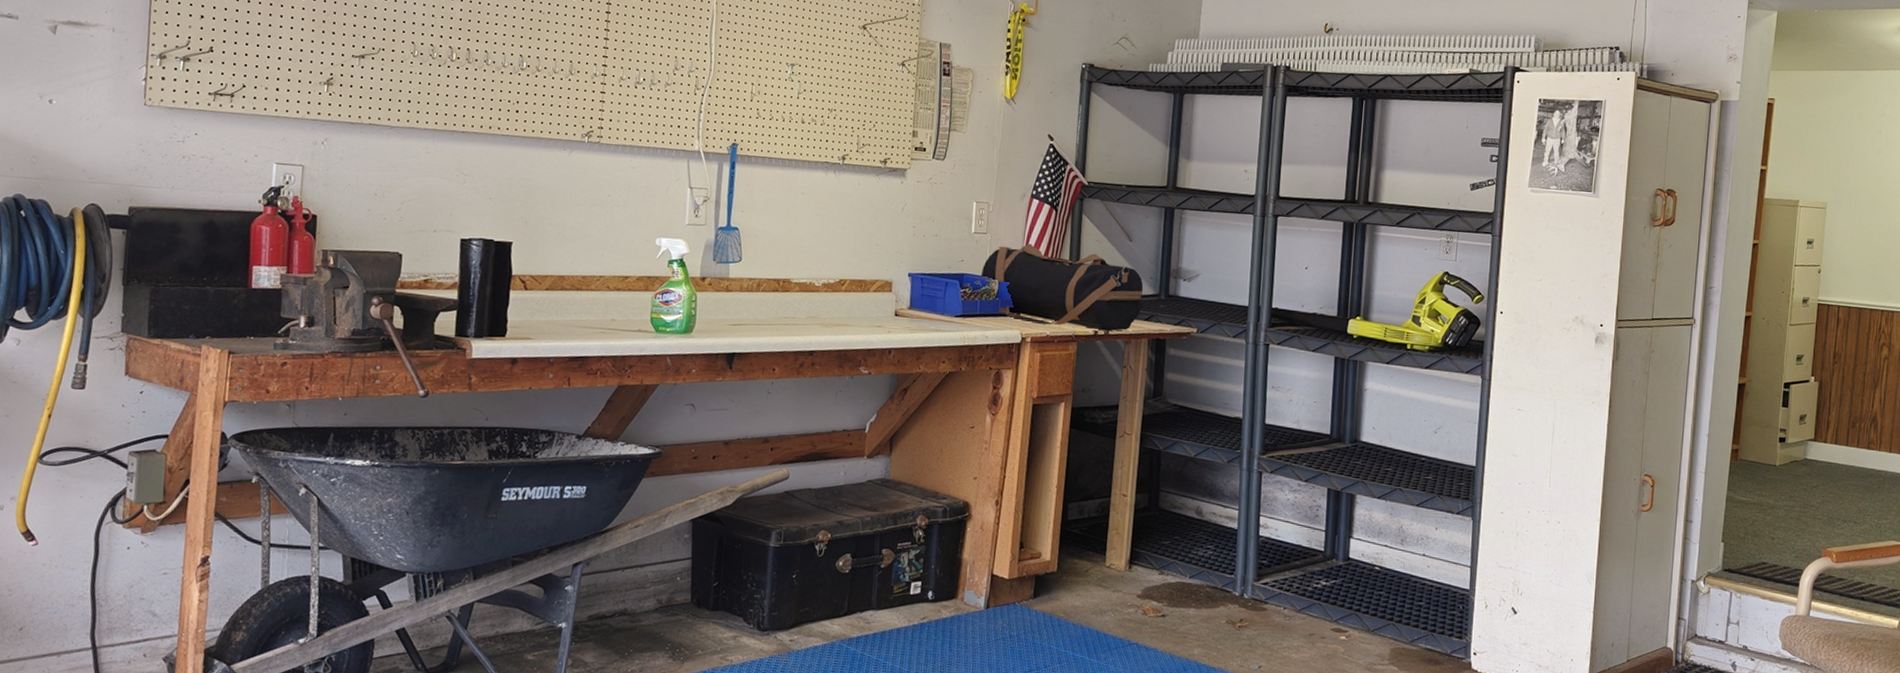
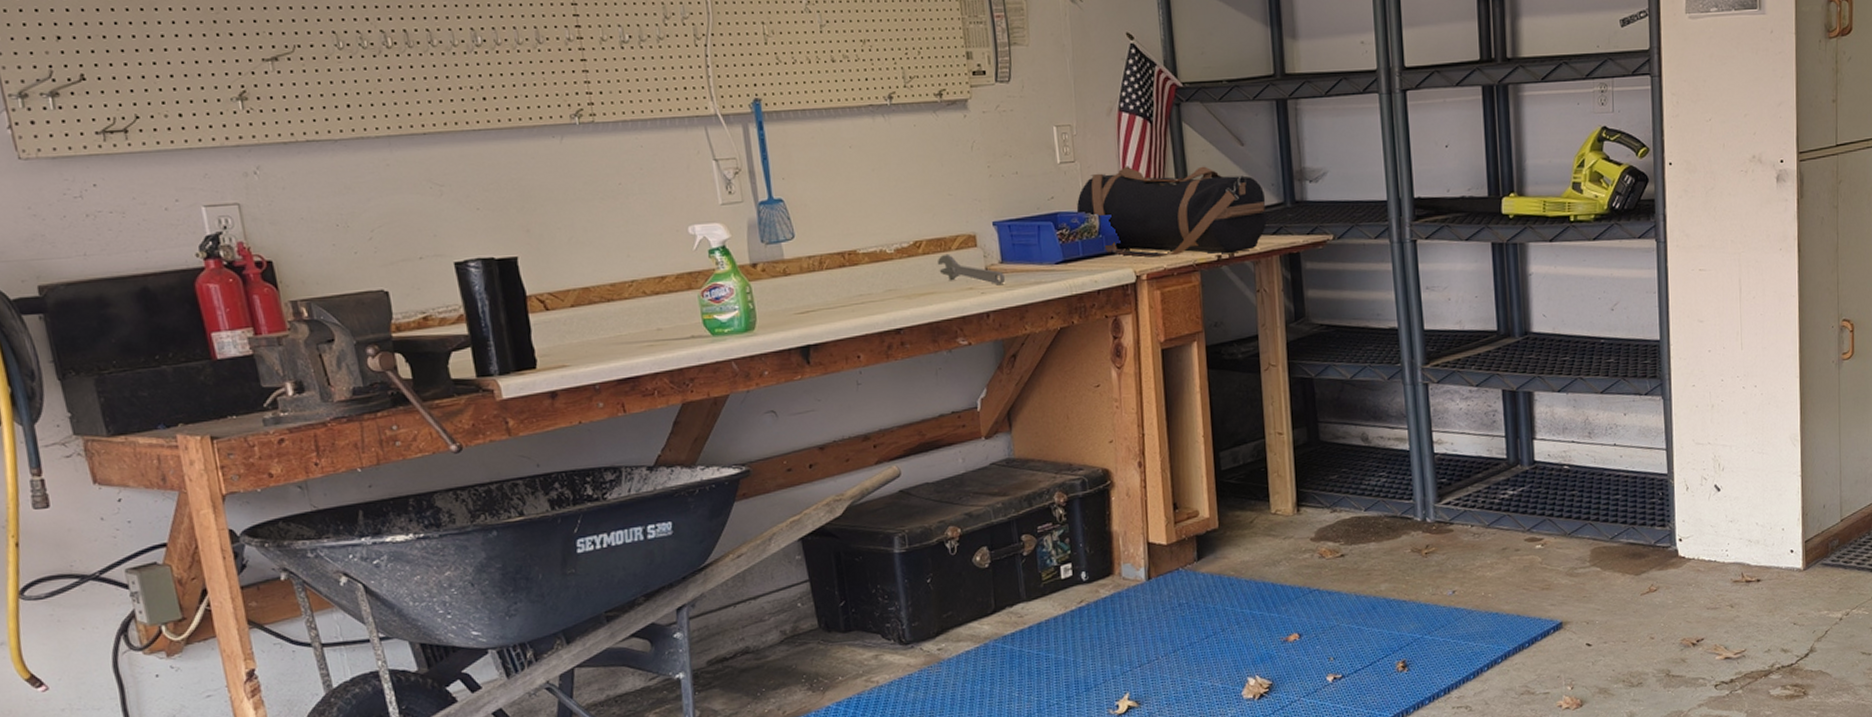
wrench: none [855,294,910,328] -> present [937,253,1005,286]

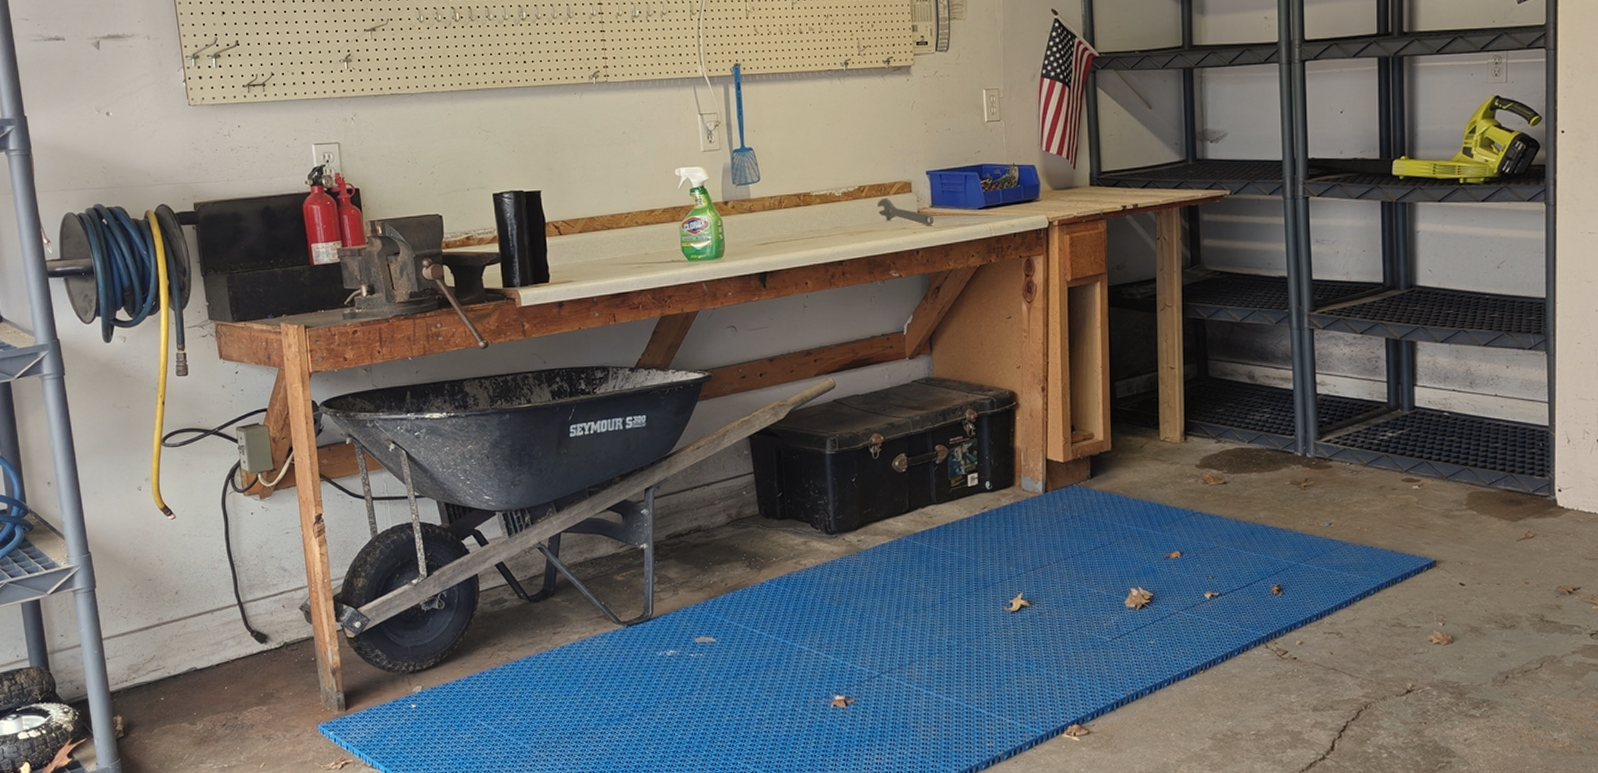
duffel bag: present [1076,166,1267,257] -> none [999,125,1170,206]

